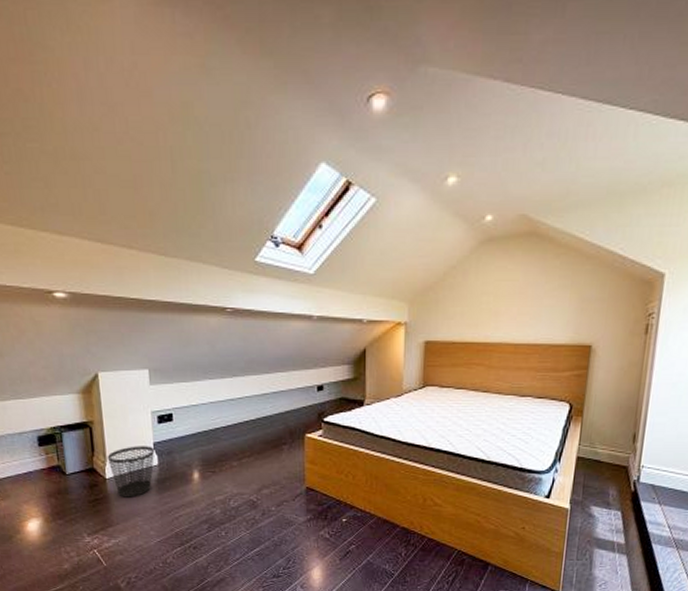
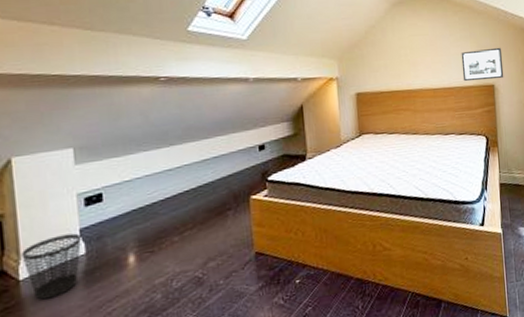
picture frame: none [553,301,610,339] -> present [461,47,504,82]

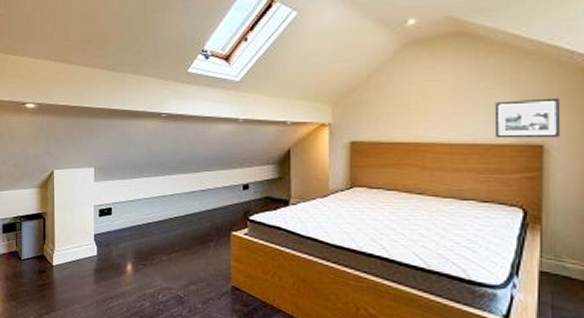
wastebasket: present [21,233,82,300] -> none [55,236,95,285]

